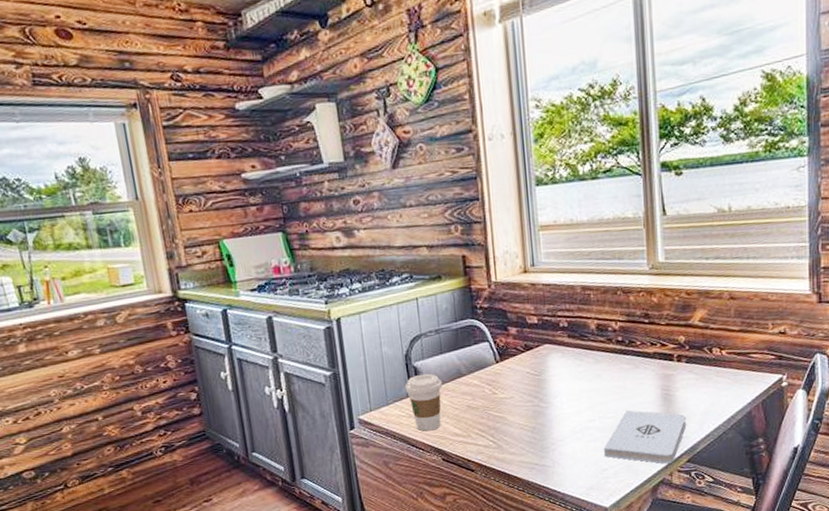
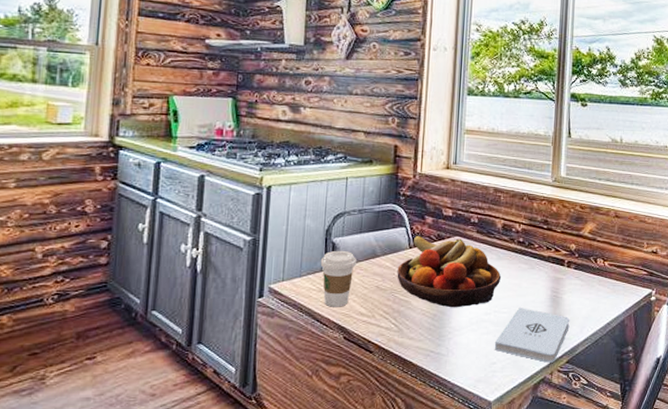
fruit bowl: none [486,345,603,419] -> present [397,235,502,308]

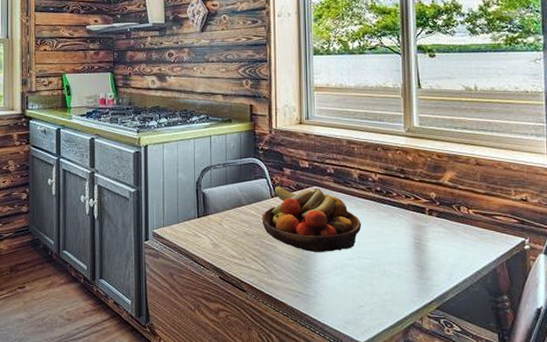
coffee cup: present [320,250,356,307] -> none [193,200,225,250]
notepad: present [494,307,570,363] -> none [360,253,437,308]

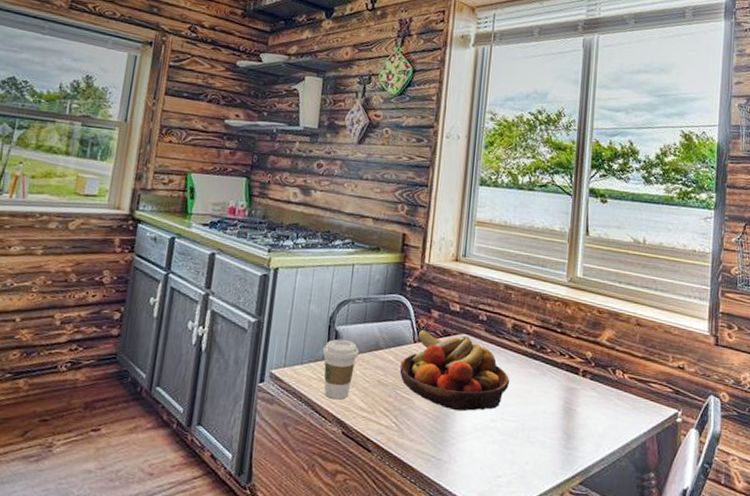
coffee cup: none [193,200,225,250] -> present [322,339,359,400]

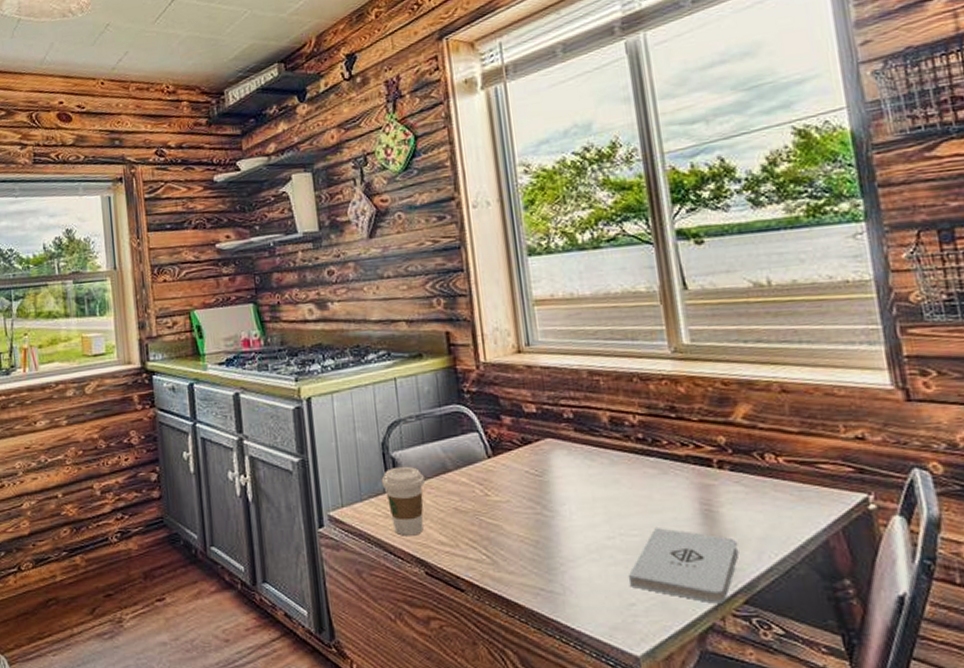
fruit bowl: present [399,329,510,411] -> none [477,440,622,532]
notepad: none [500,416,584,483] -> present [628,526,739,604]

